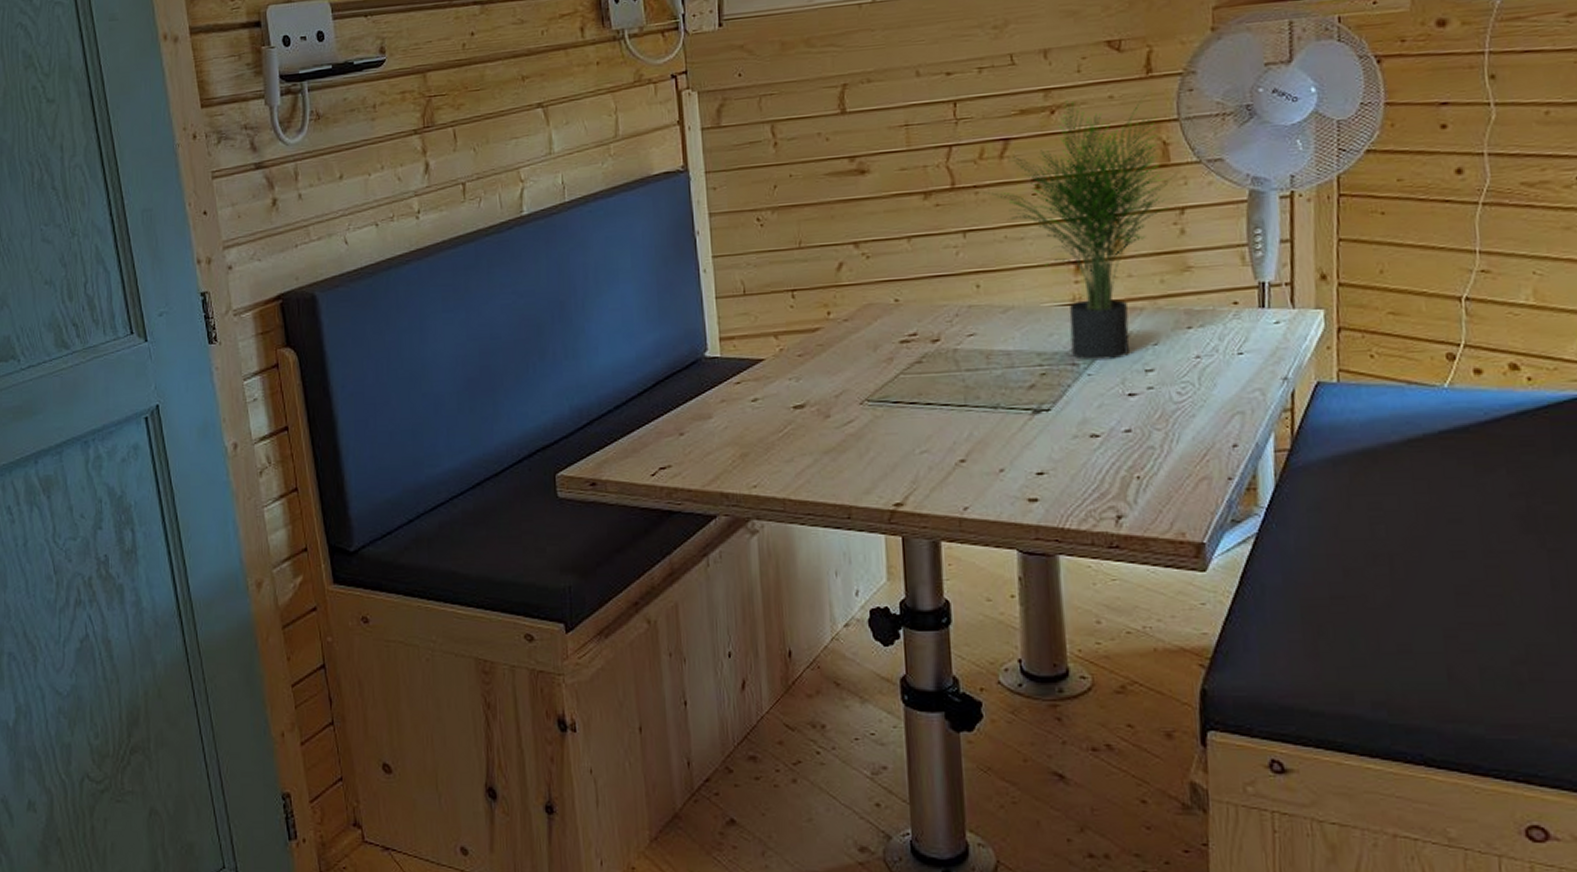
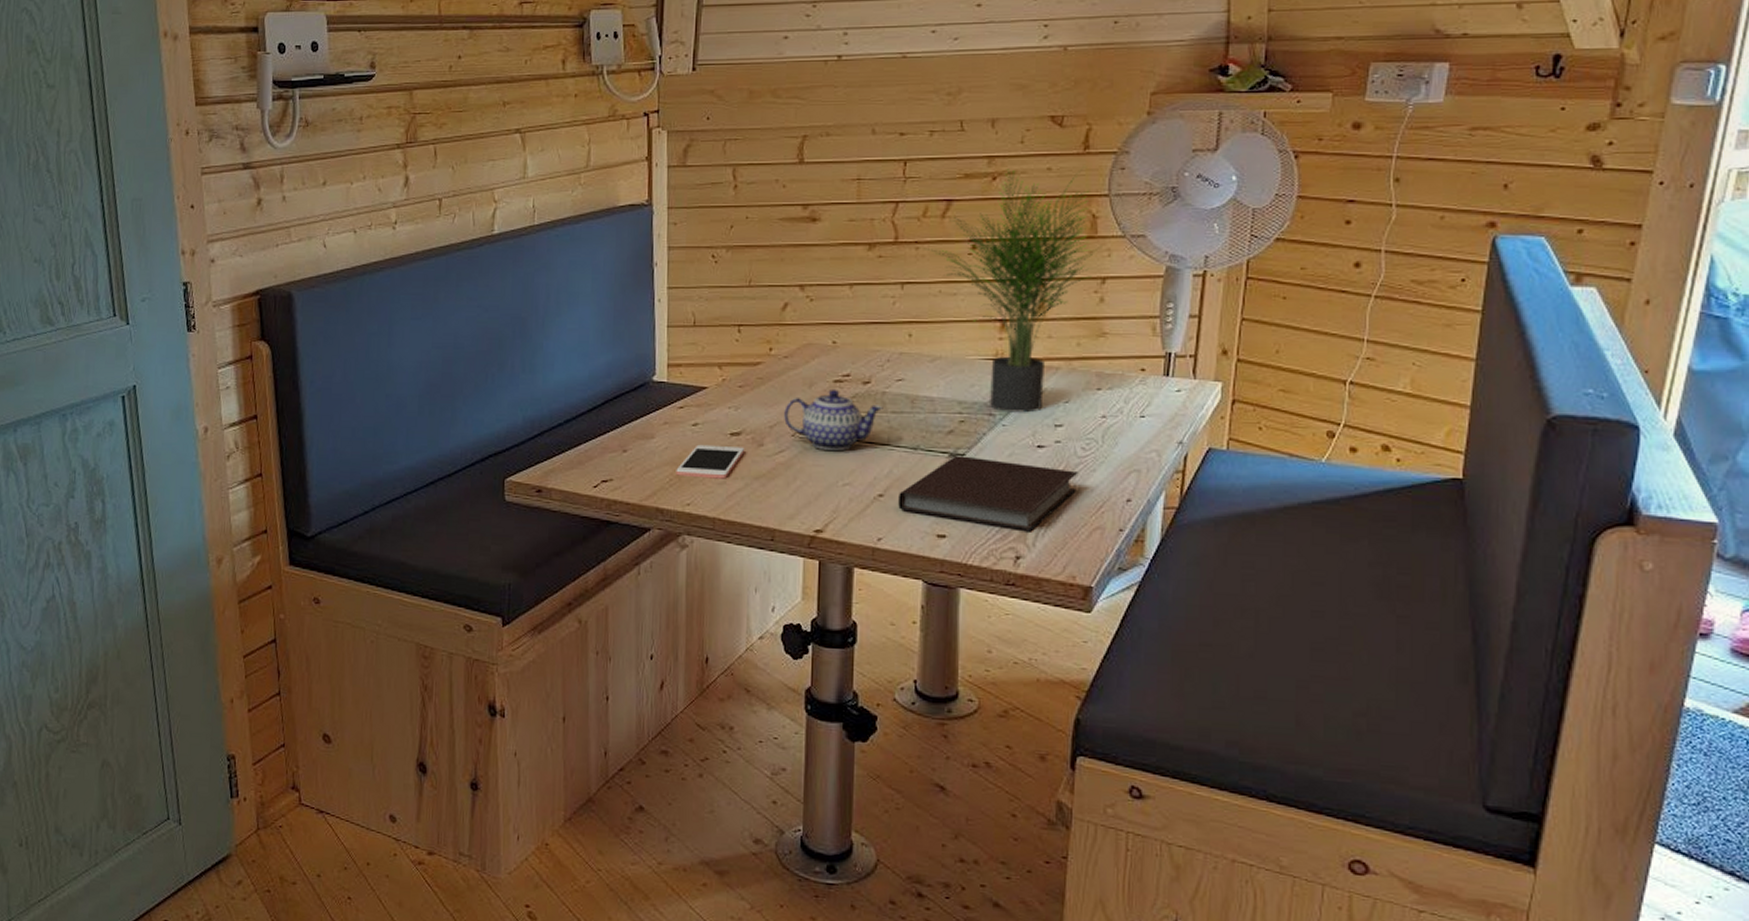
cell phone: none [738,420,811,457] -> present [676,444,745,479]
teapot: none [849,350,957,418] -> present [784,388,883,452]
notebook: none [982,411,1177,489] -> present [898,455,1078,532]

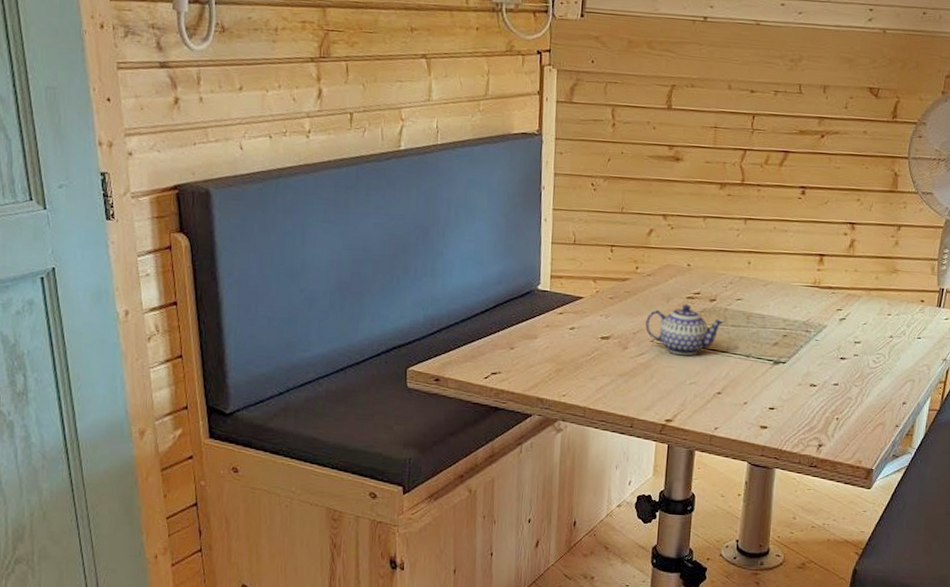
cell phone: present [676,444,745,479] -> none [554,345,613,375]
notebook: present [898,455,1078,532] -> none [732,363,869,426]
potted plant: present [925,167,1102,413] -> none [765,129,900,331]

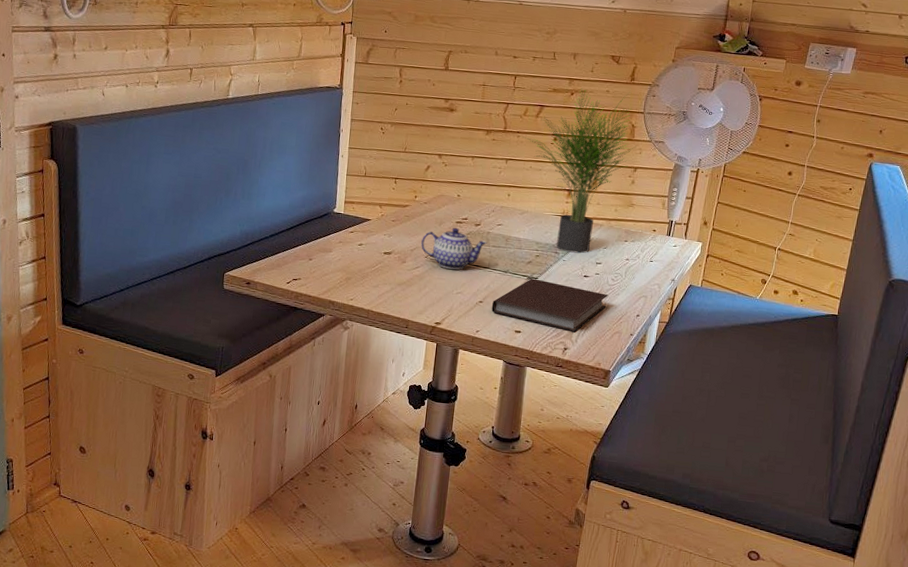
notebook: none [732,363,869,426] -> present [492,278,608,333]
potted plant: none [765,129,900,331] -> present [523,88,637,254]

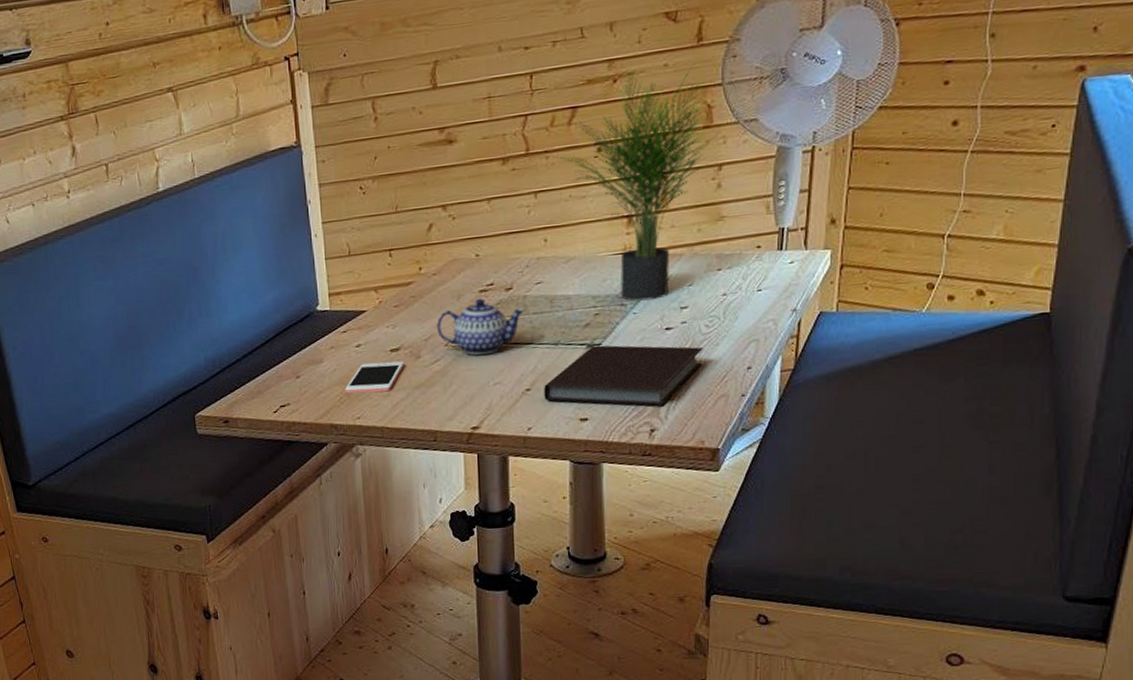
cell phone: none [345,258,393,284] -> present [345,361,405,394]

